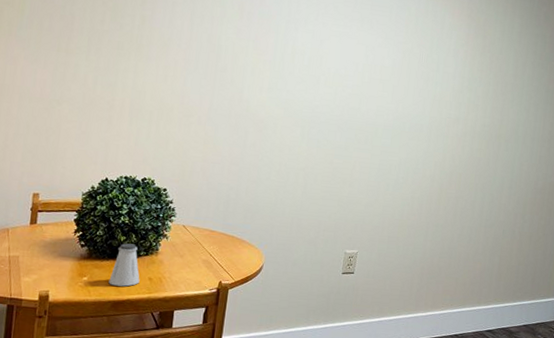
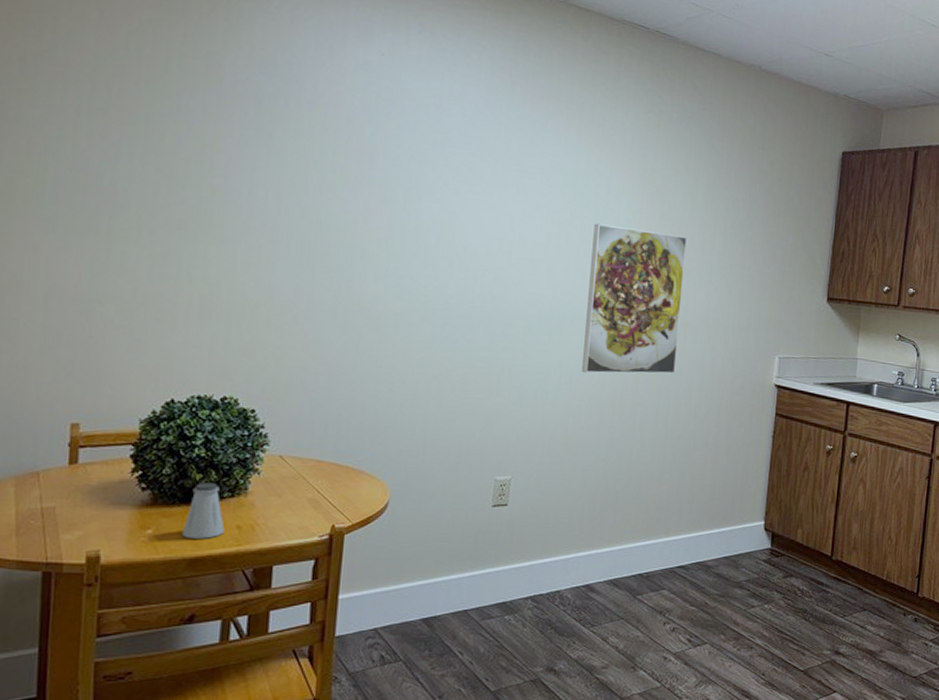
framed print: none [416,52,504,175] -> present [582,223,688,374]

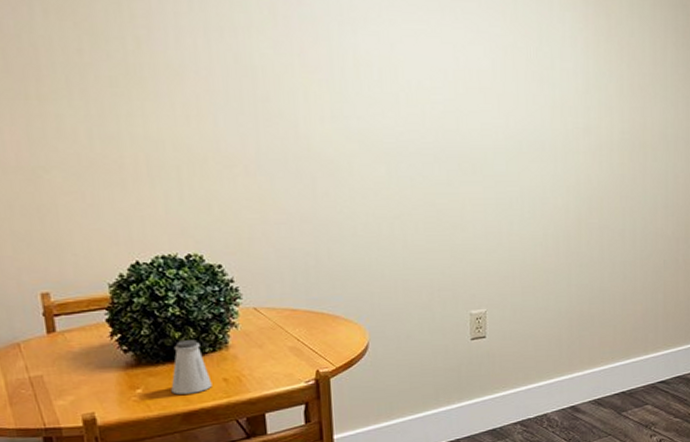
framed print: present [582,223,688,374] -> none [540,44,639,201]

